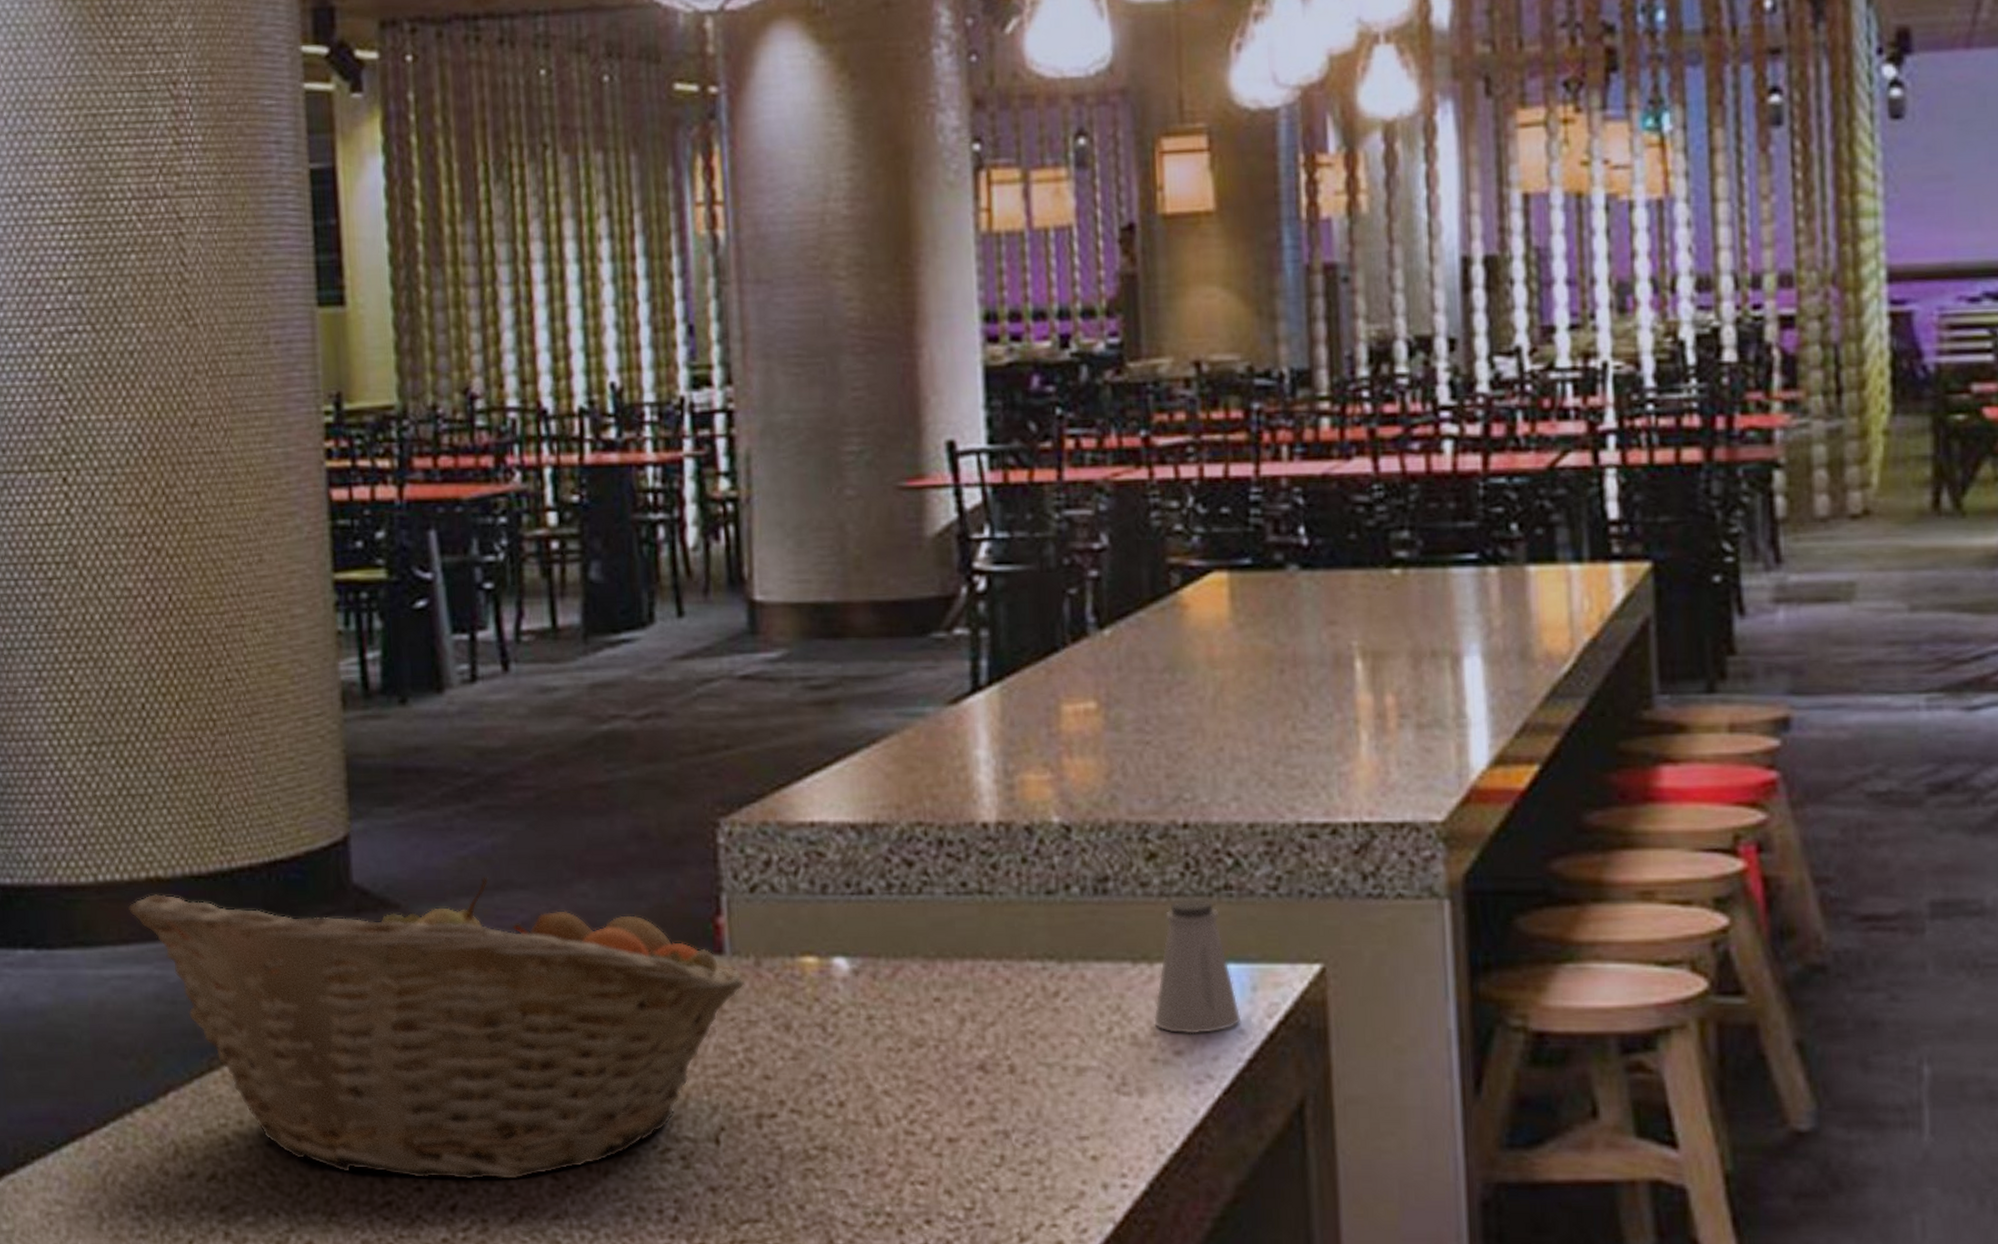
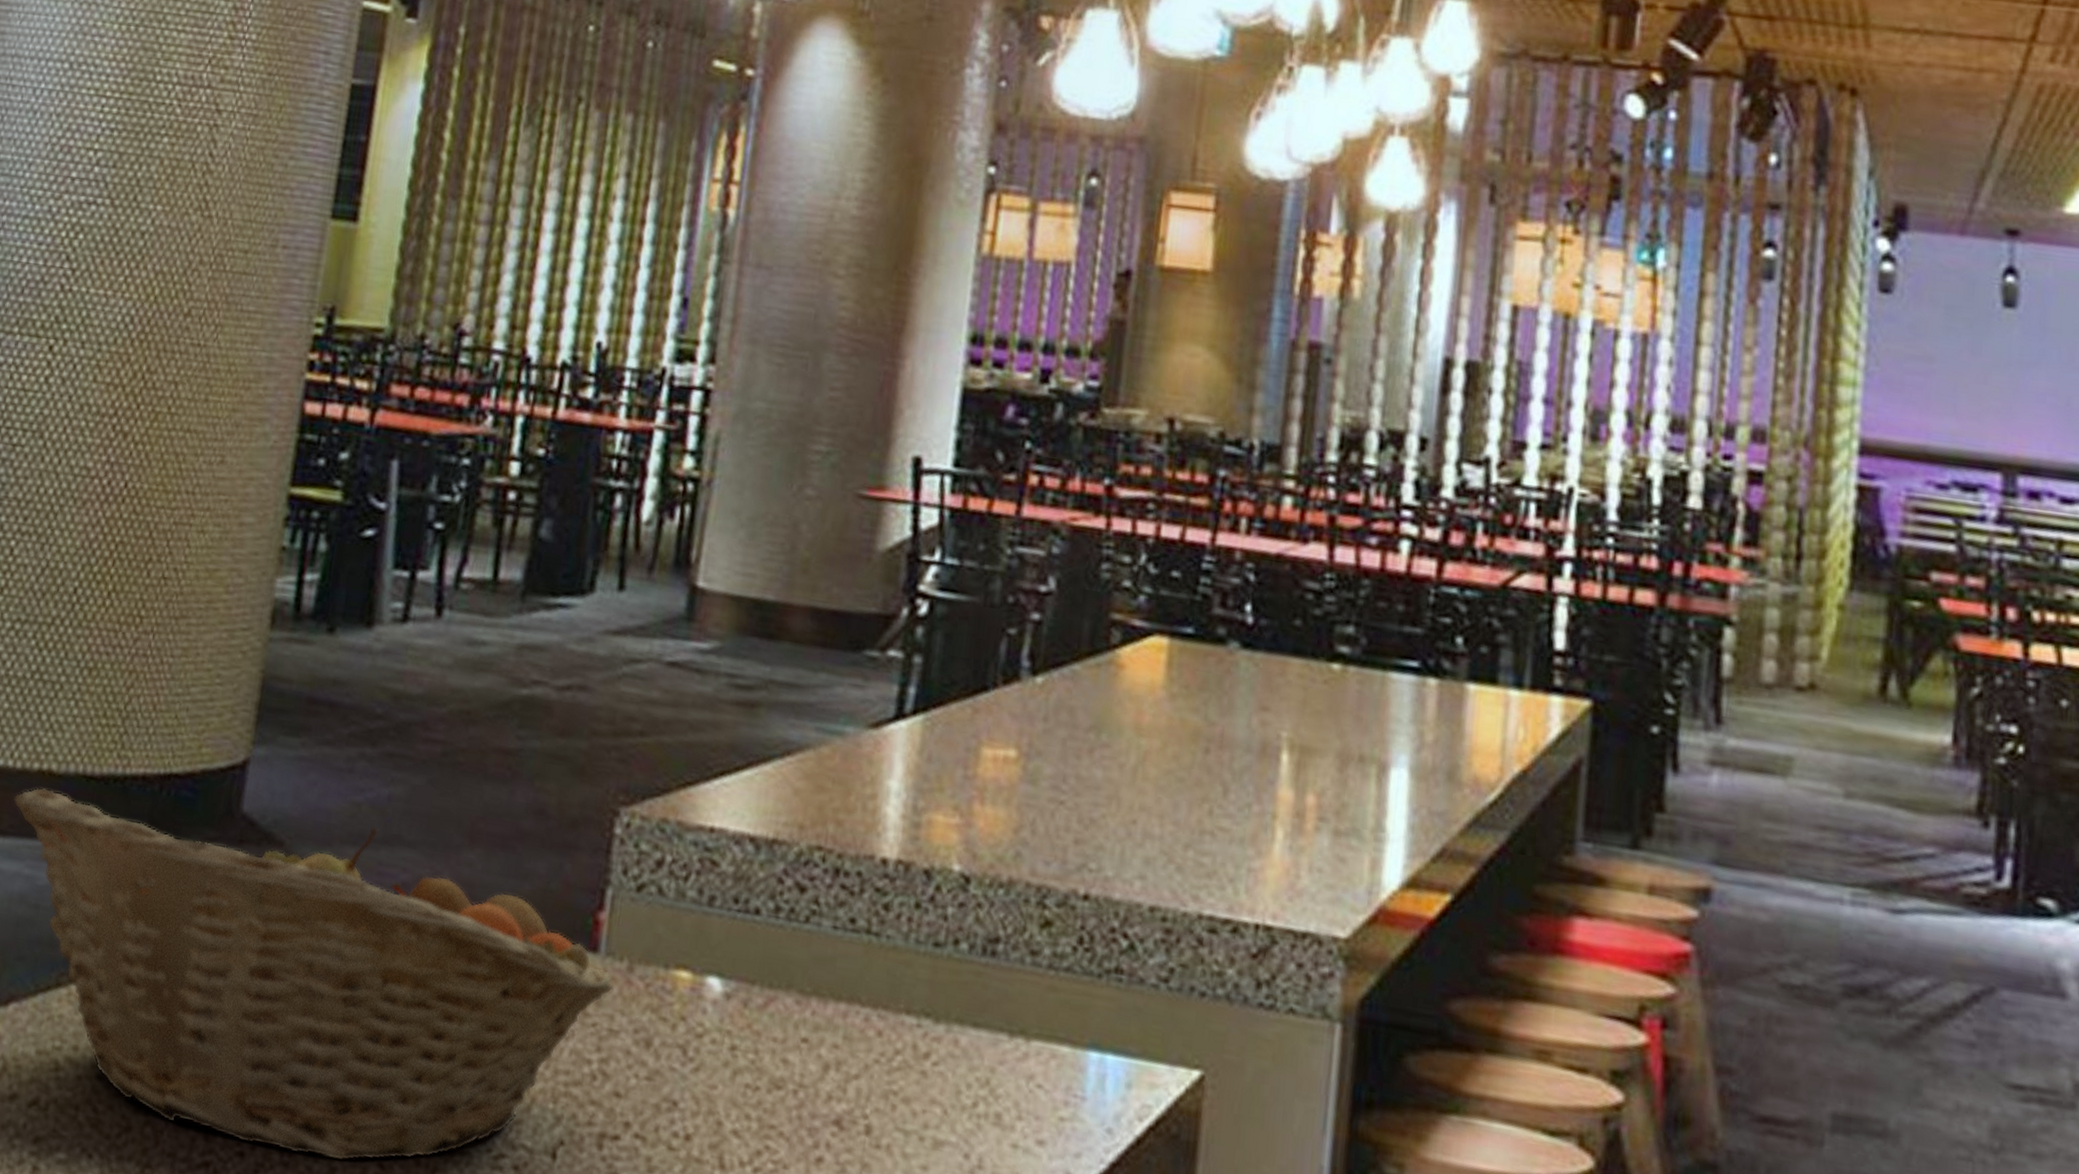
saltshaker: present [1154,898,1241,1034] -> none [1021,975,1111,1127]

